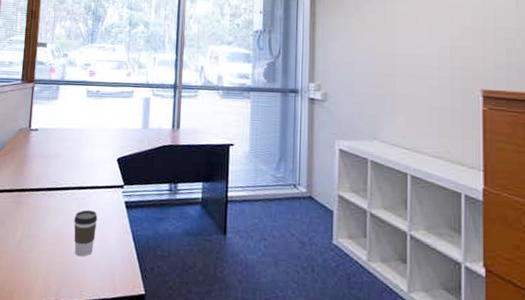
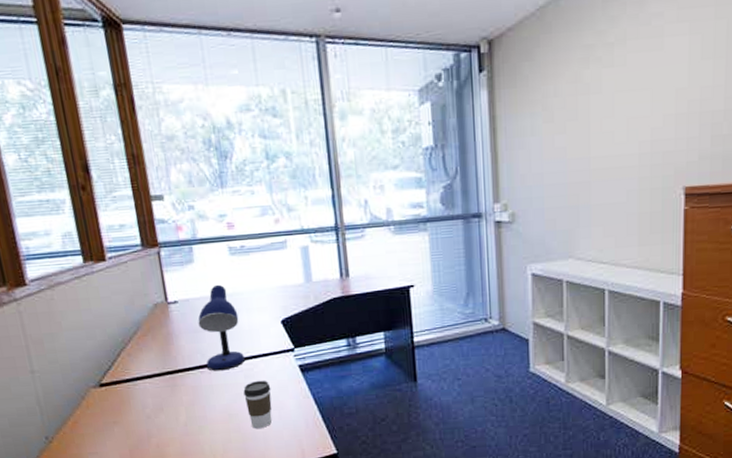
desk lamp: none [48,120,84,196] -> present [198,284,246,371]

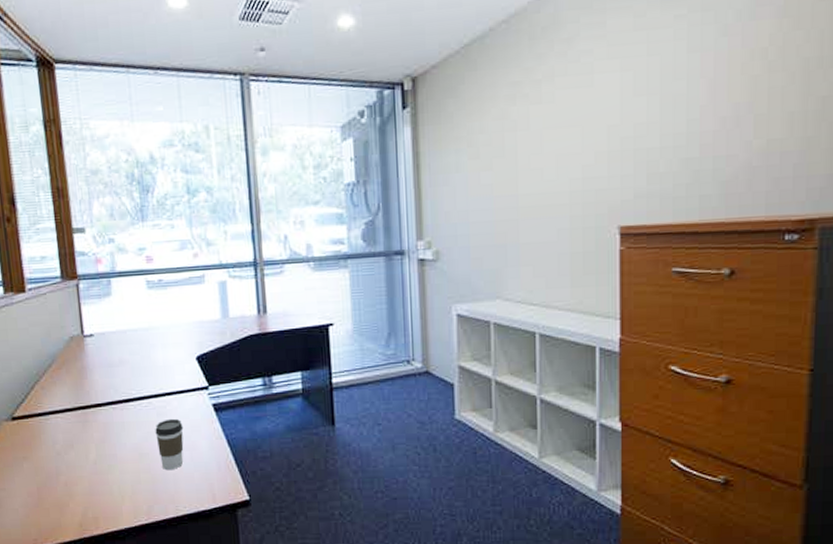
desk lamp: present [198,284,246,371] -> none [112,318,159,408]

